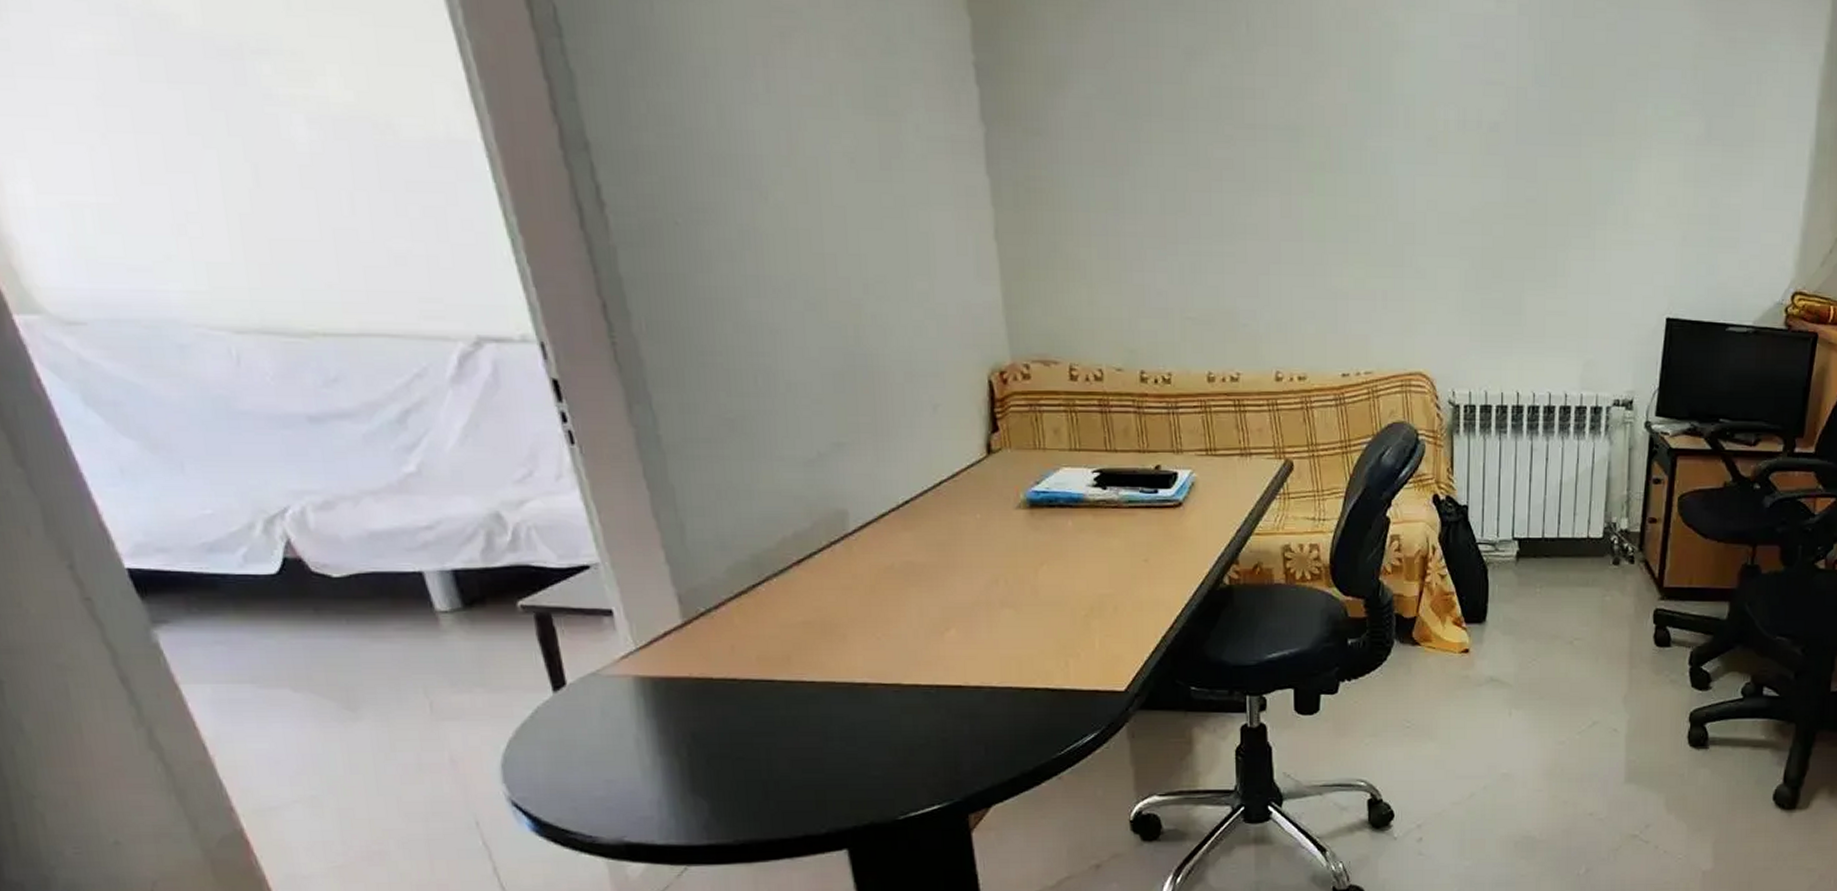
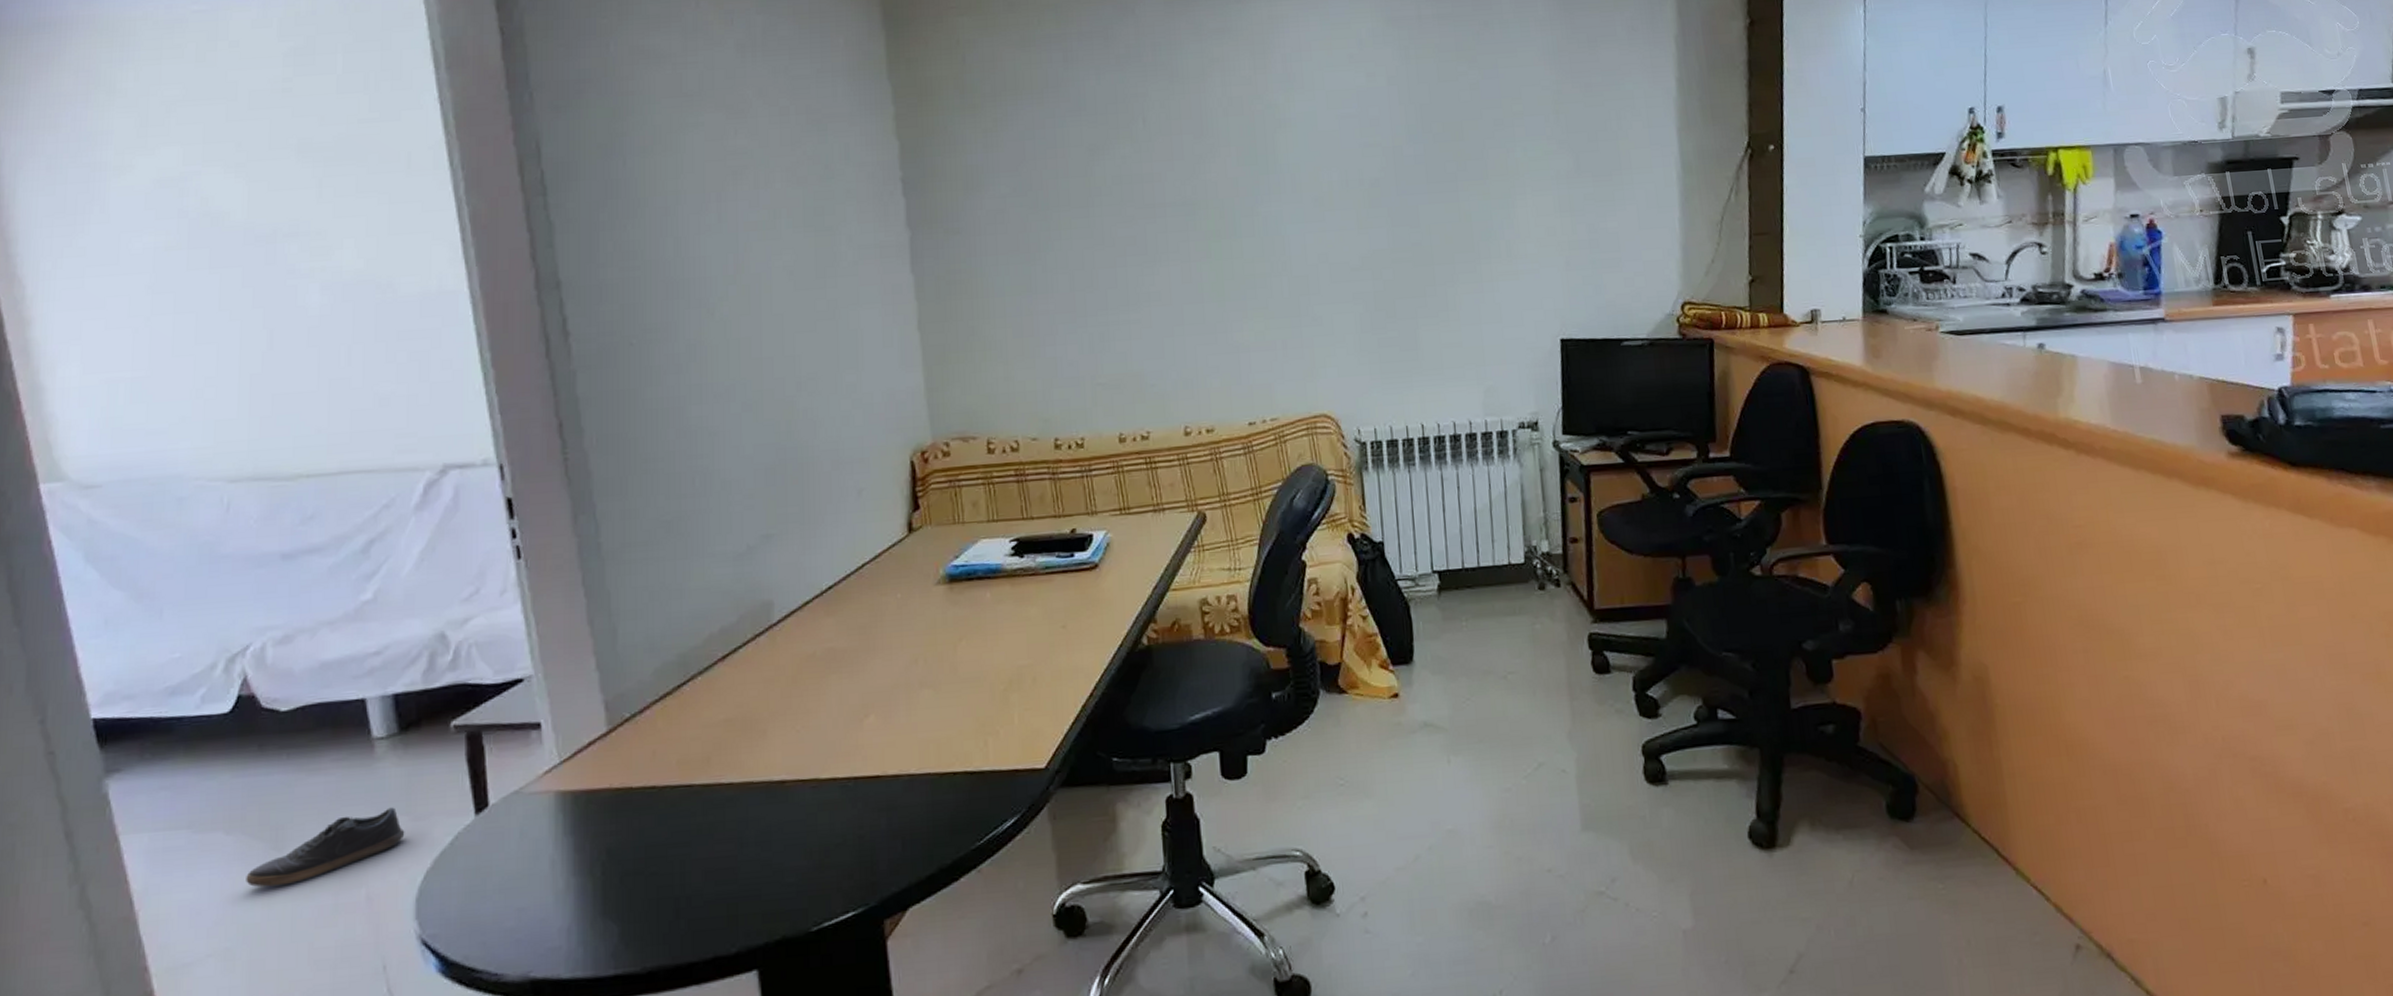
shoe: none [321,679,483,743] -> present [246,807,405,888]

